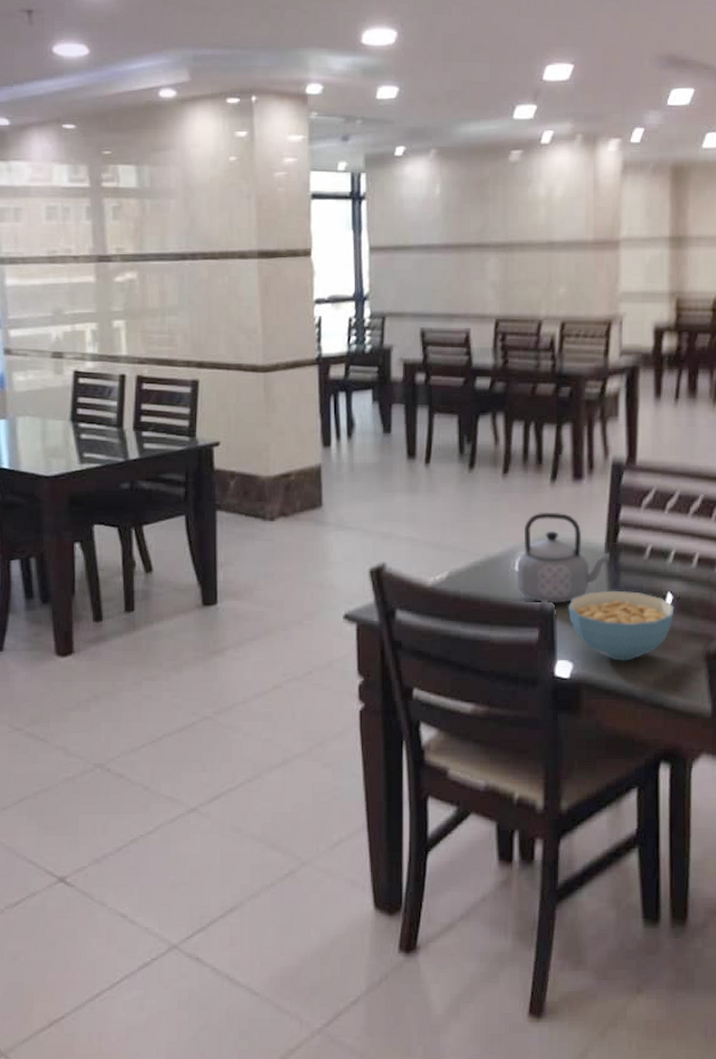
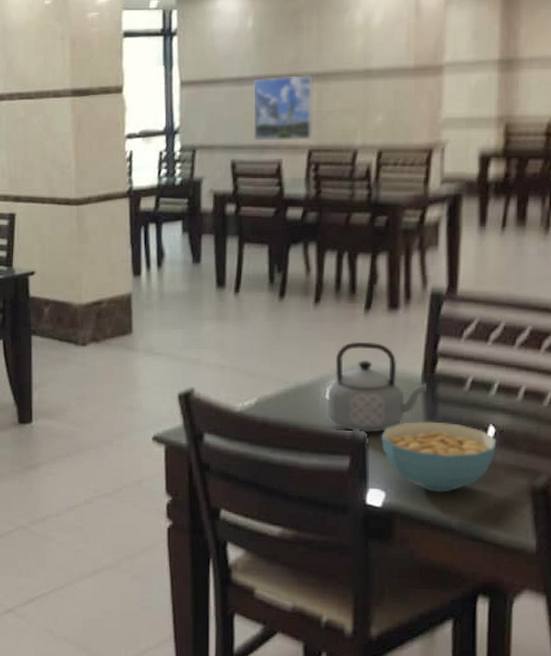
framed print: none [441,245,500,311] -> present [252,75,314,141]

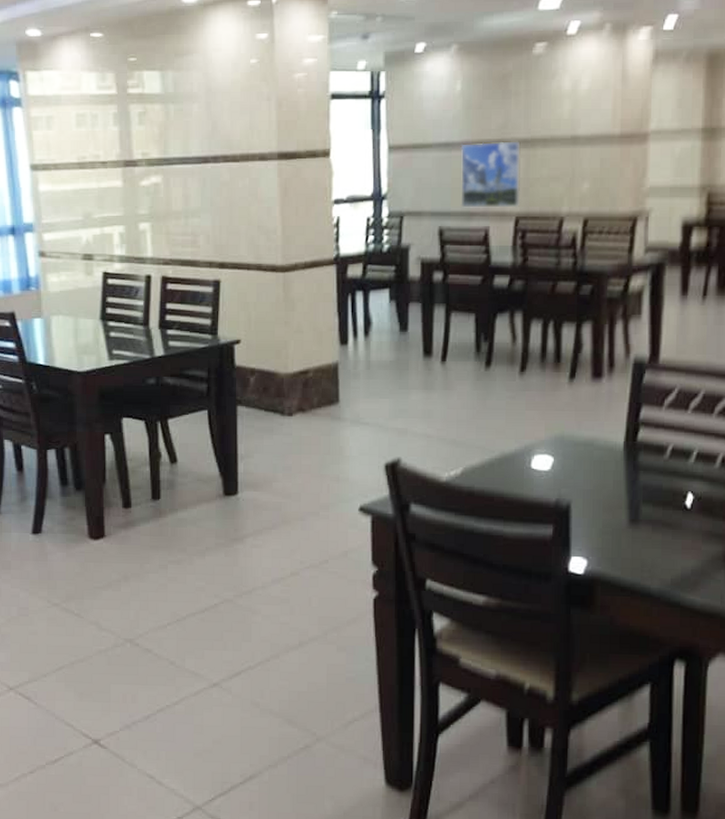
teapot: present [326,341,427,433] -> none [530,410,629,501]
cereal bowl: present [381,421,497,493] -> none [584,489,695,560]

